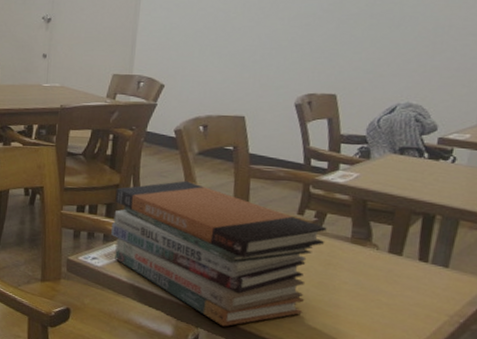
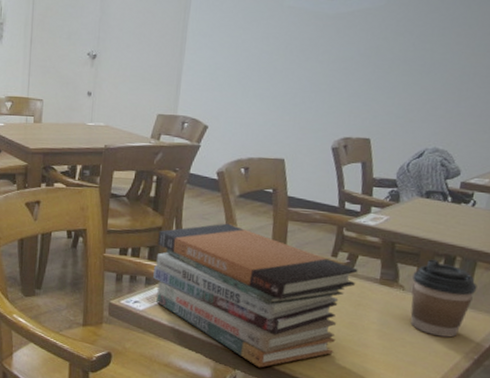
coffee cup: none [386,217,461,300] -> present [410,259,477,338]

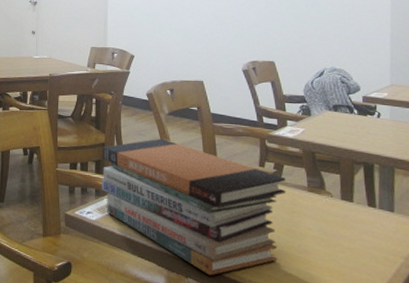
coffee cup: present [410,259,477,338] -> none [337,167,401,243]

